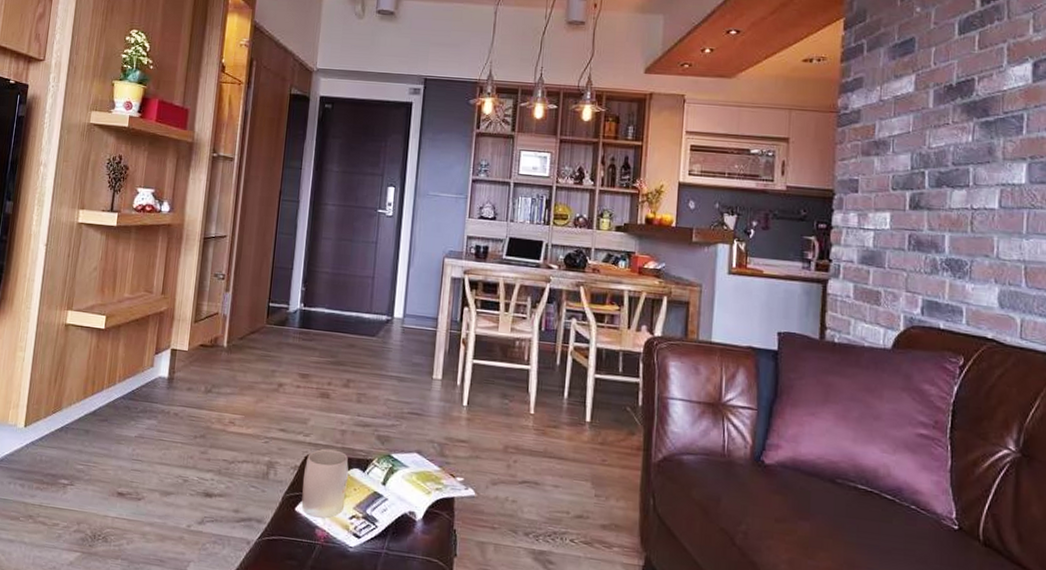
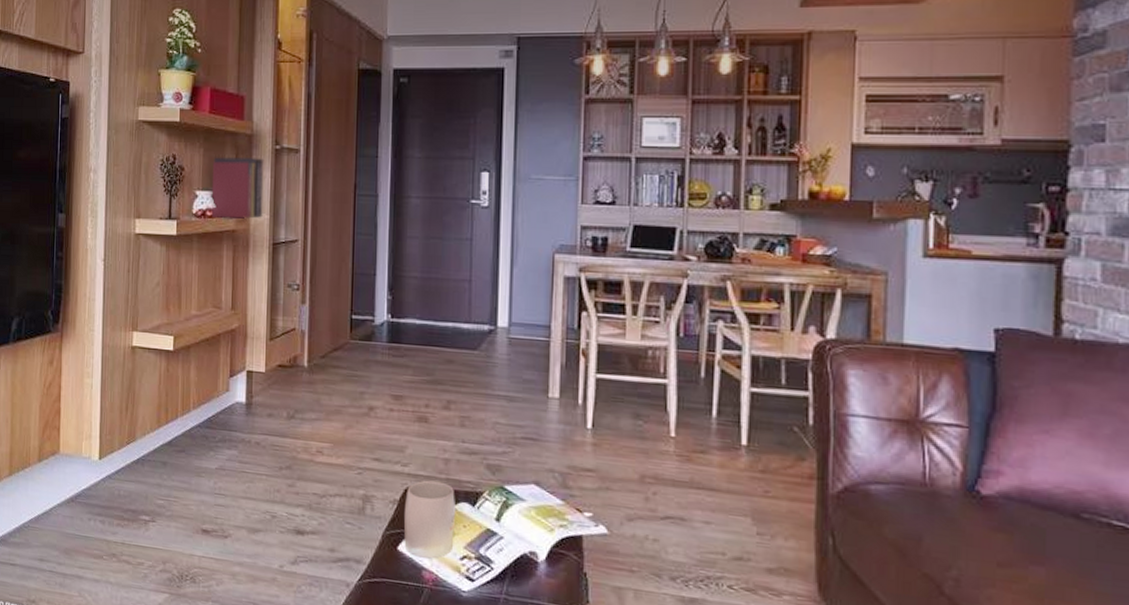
books: none [150,160,202,216] -> present [211,157,264,219]

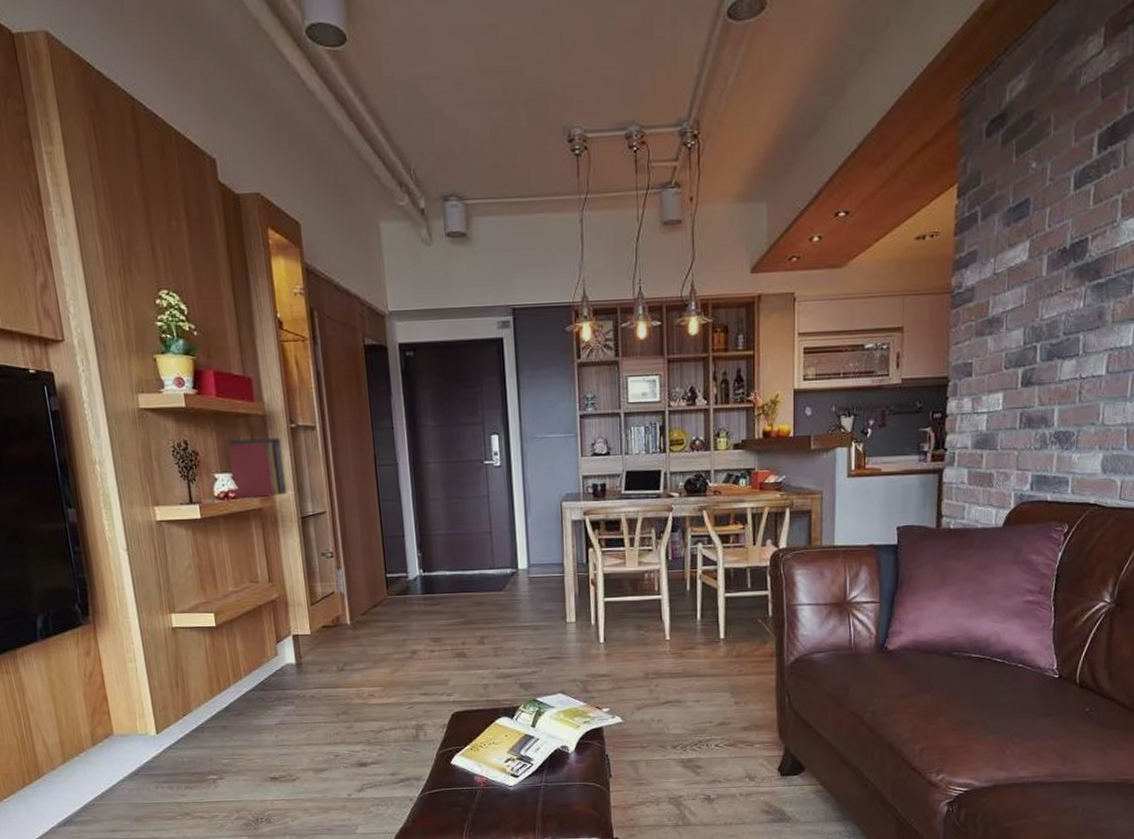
mug: present [403,480,456,559] -> none [453,703,499,767]

